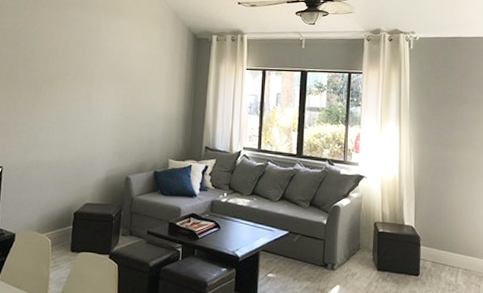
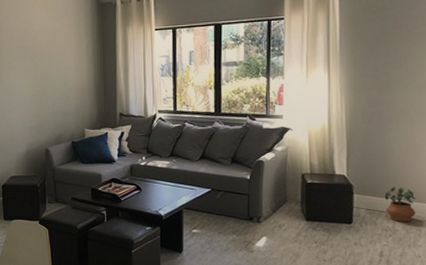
potted plant: none [448,241,475,277] -> present [384,187,416,222]

